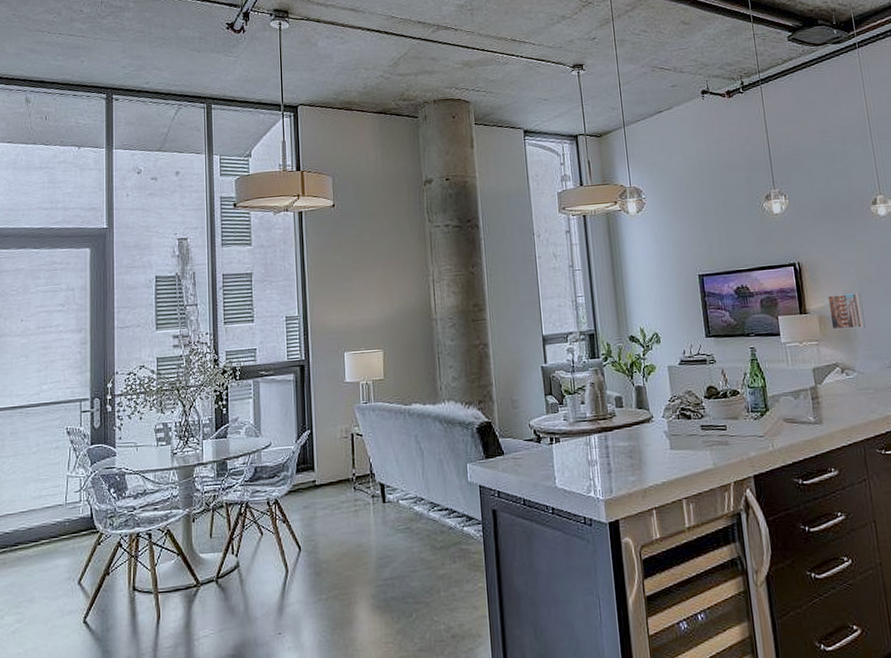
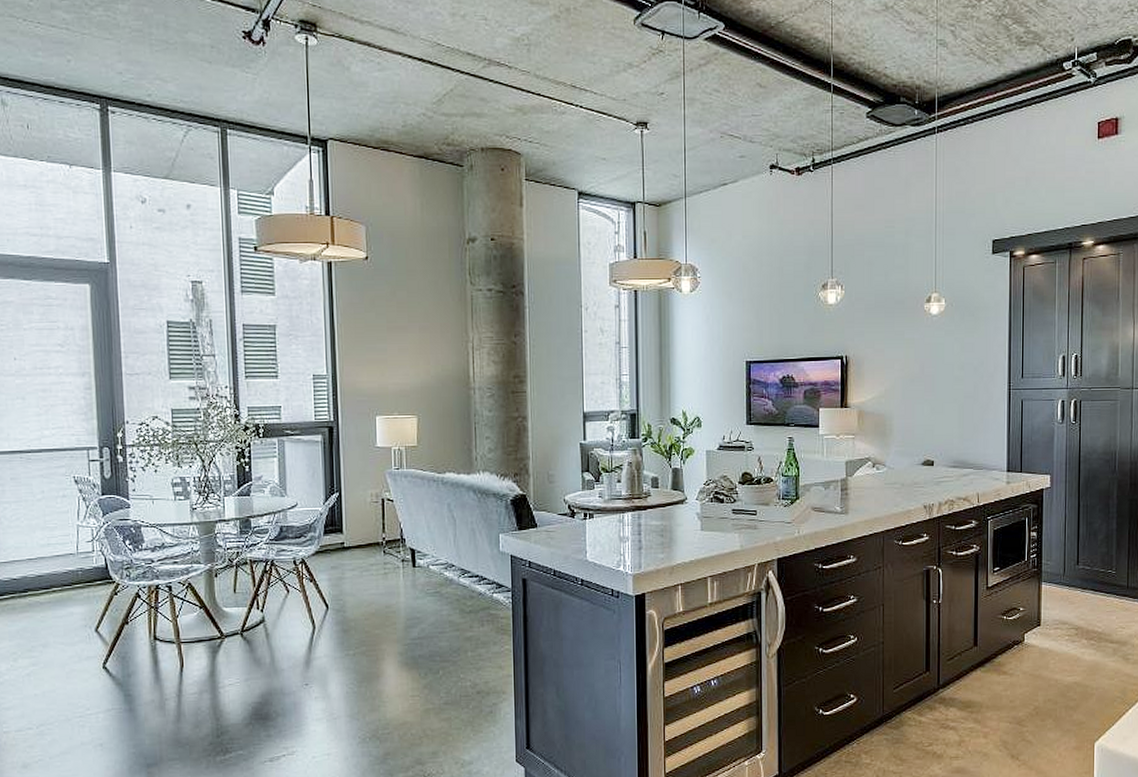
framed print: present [827,293,866,330] -> none [869,391,902,425]

